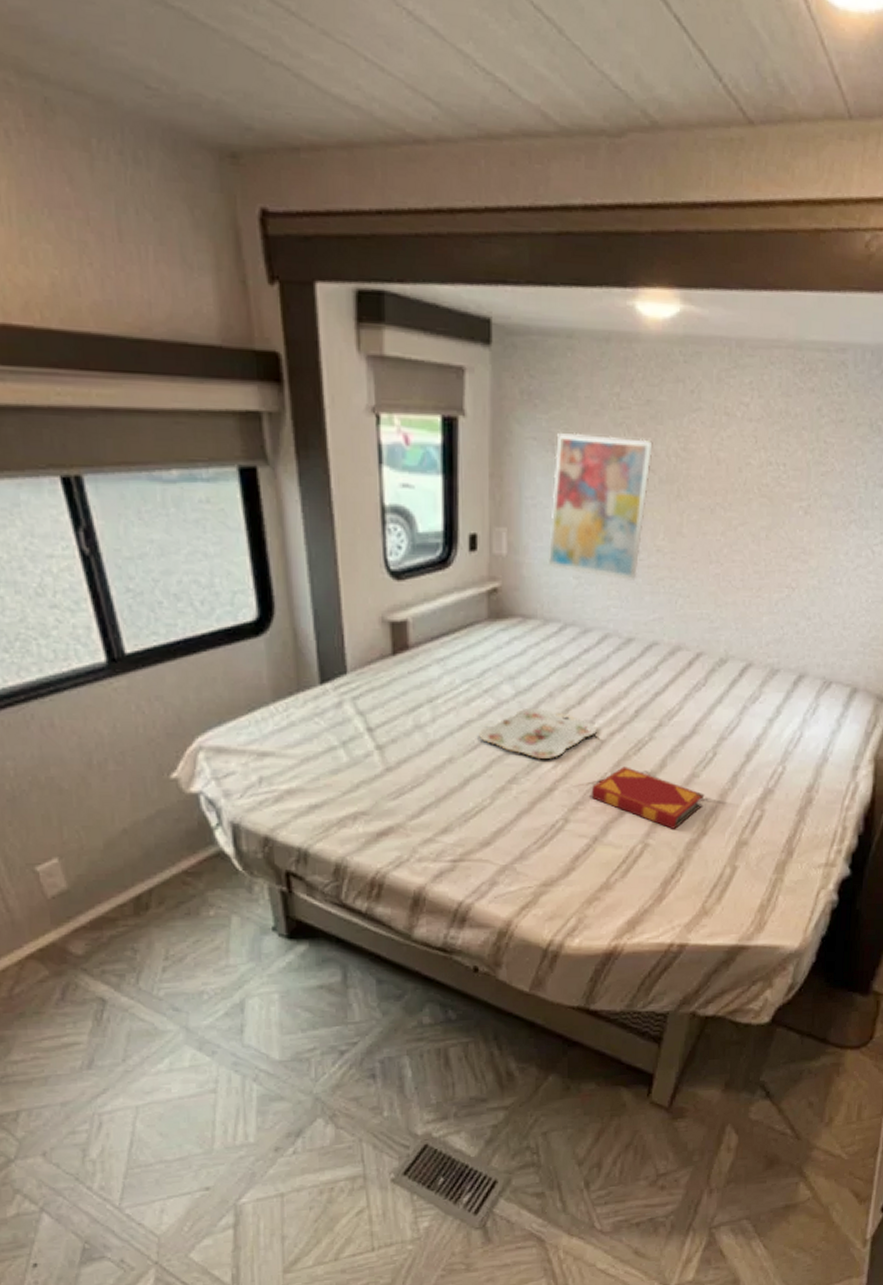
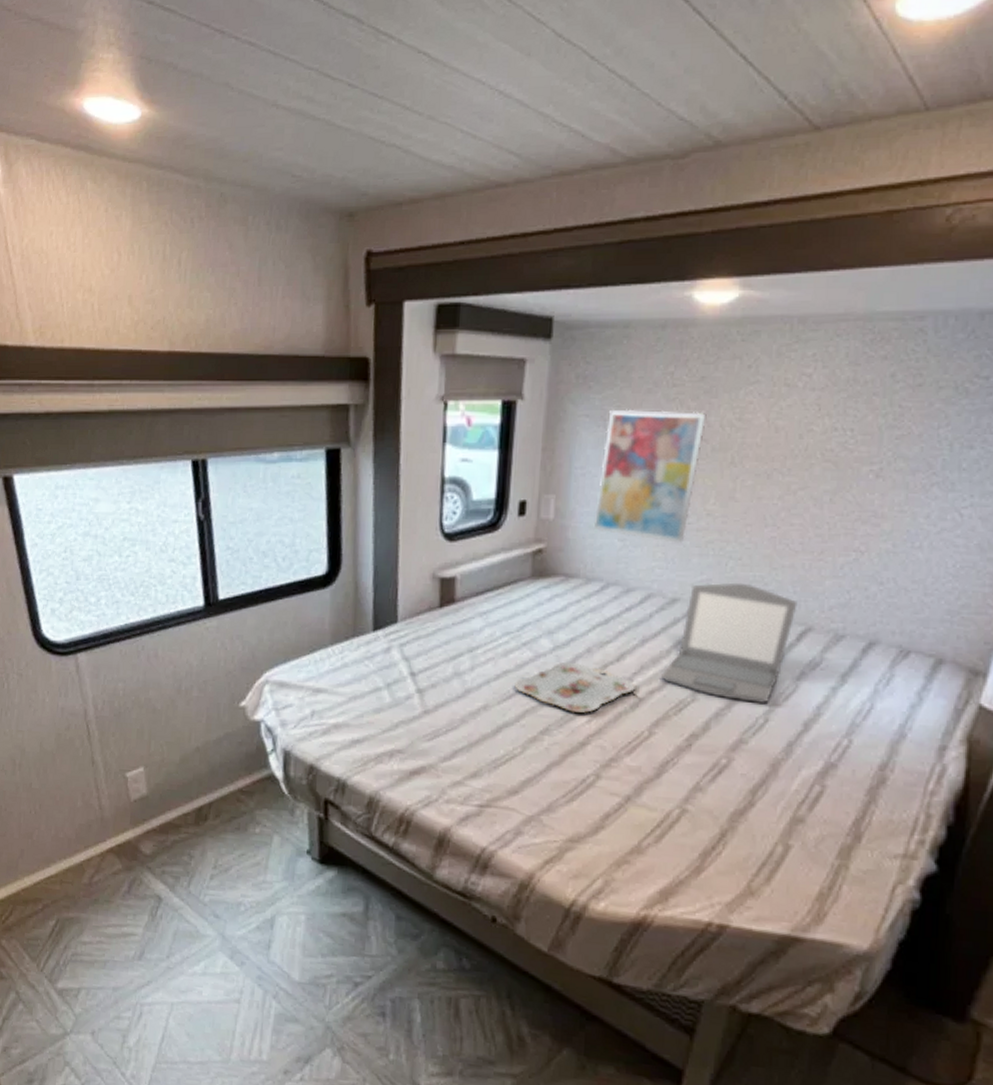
hardback book: present [591,767,705,829] -> none [625,726,754,797]
laptop: none [621,620,740,738] -> present [661,582,798,703]

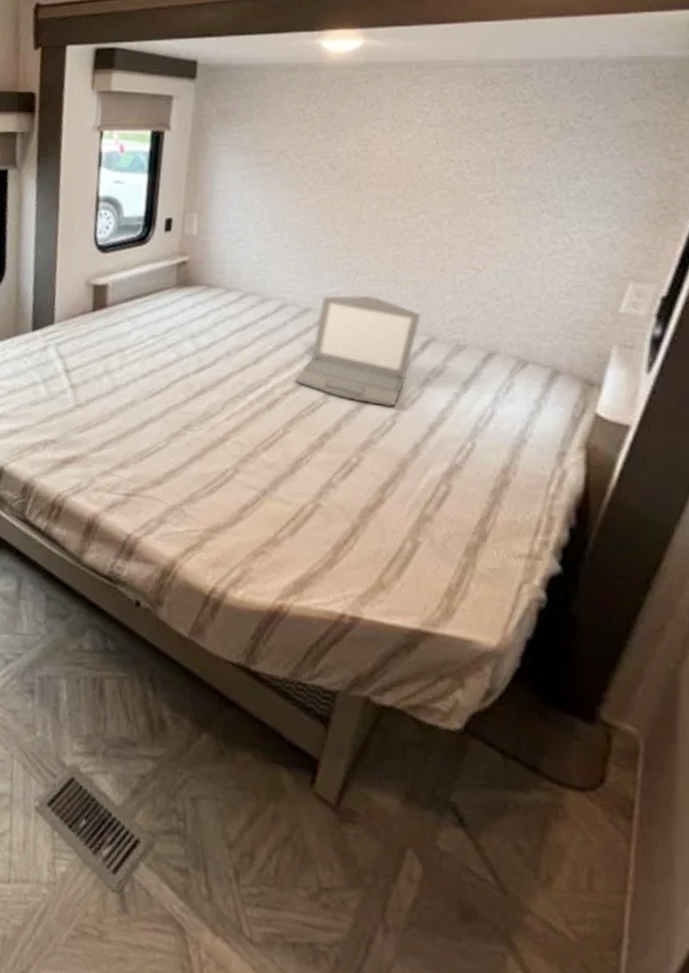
serving tray: present [514,662,635,713] -> none [160,364,271,411]
wall art: present [593,409,707,543] -> none [232,140,335,259]

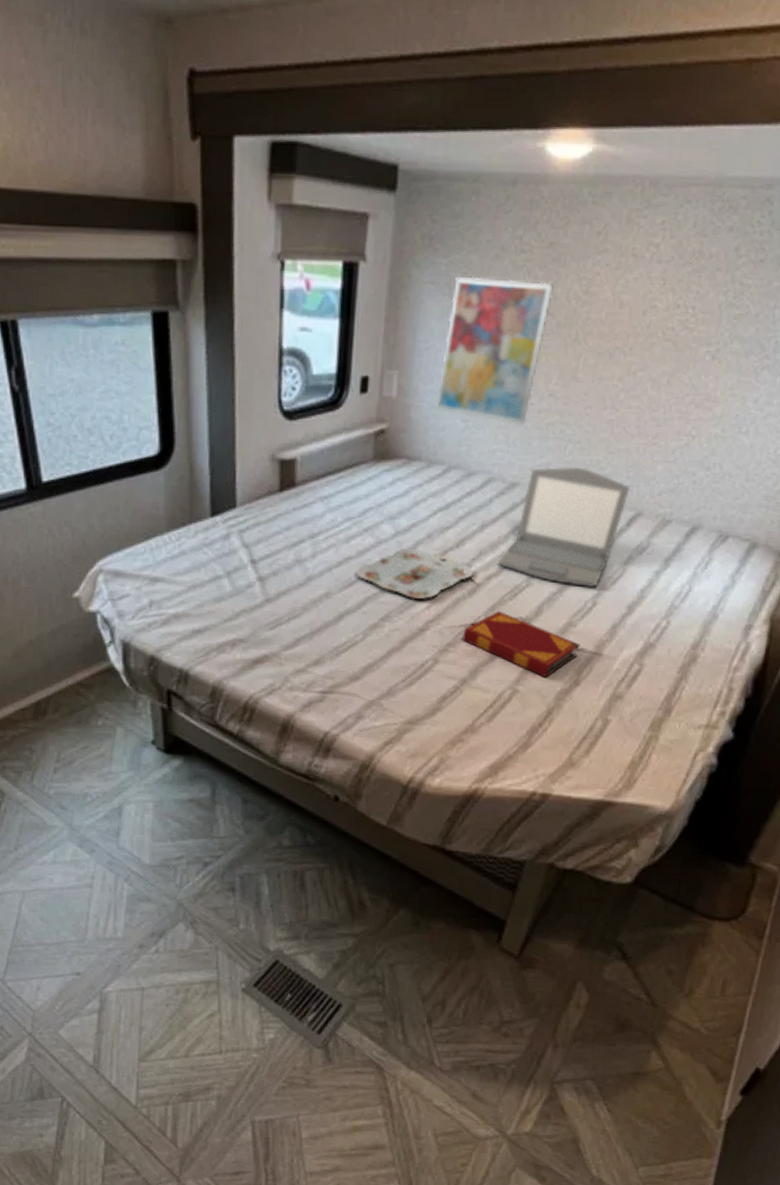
serving tray: none [160,364,271,411] -> present [356,548,474,600]
wall art: none [232,140,335,259] -> present [437,276,554,425]
hardback book: none [262,425,382,493] -> present [462,611,581,677]

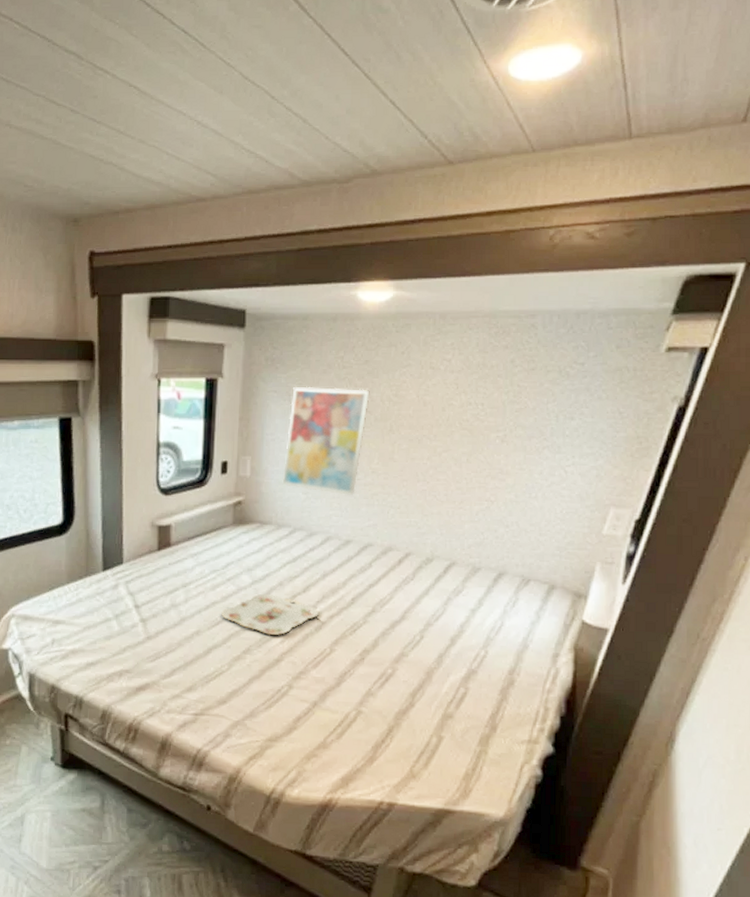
hardback book: present [462,611,581,677] -> none [312,644,413,700]
laptop: present [499,466,630,587] -> none [339,527,444,624]

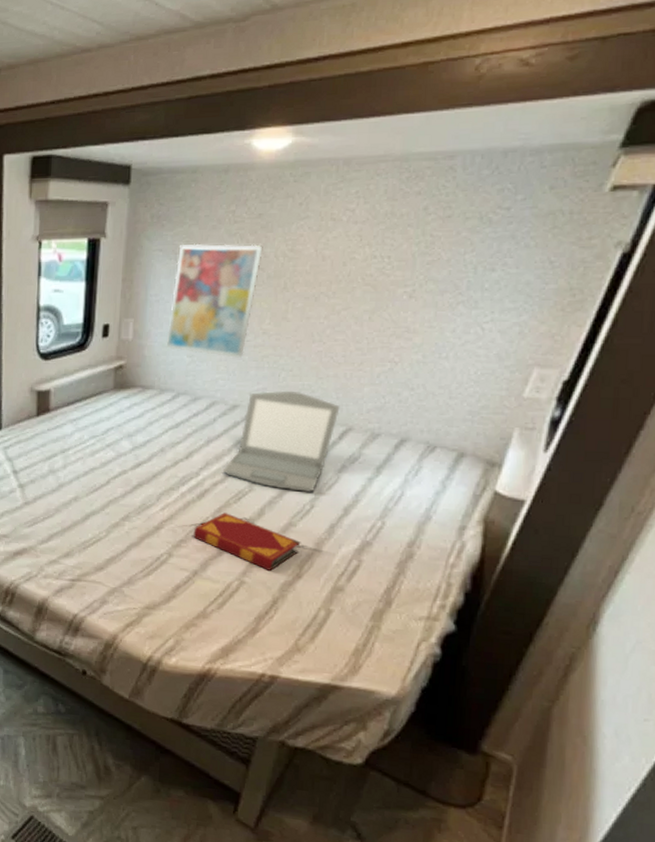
serving tray: present [221,593,319,636] -> none [100,460,201,503]
hardback book: none [312,644,413,700] -> present [193,513,301,571]
laptop: none [339,527,444,624] -> present [223,390,340,492]

